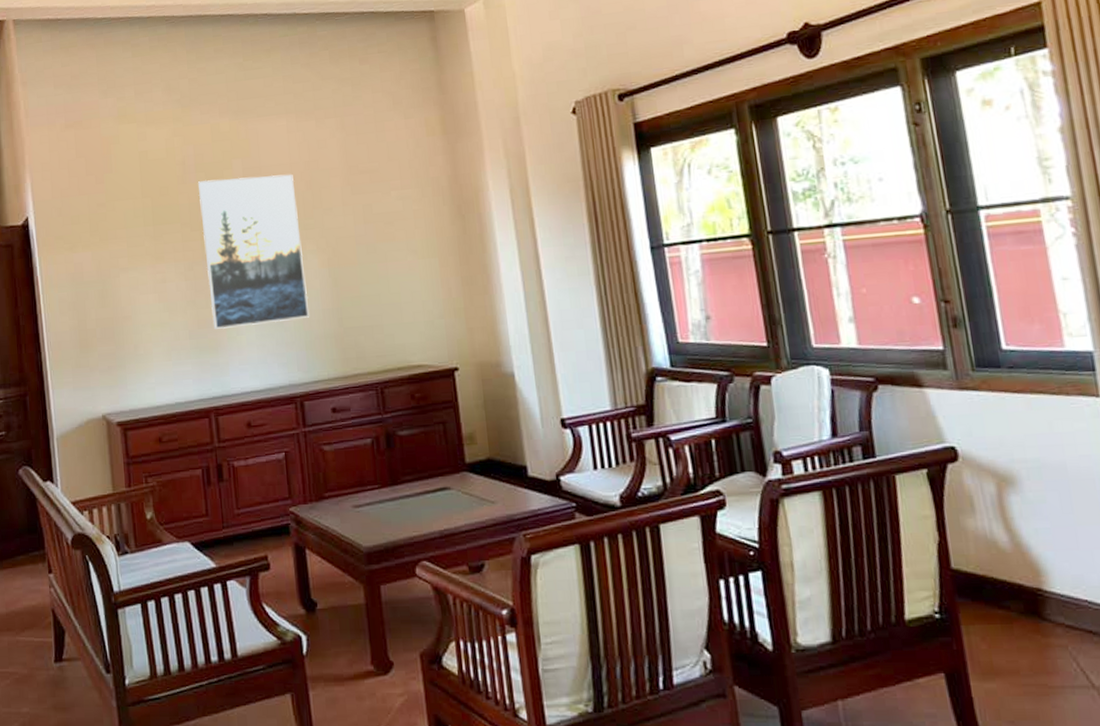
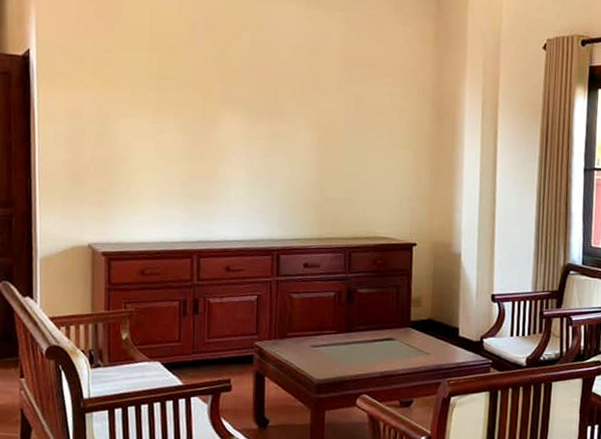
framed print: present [198,174,310,329] -> none [204,45,297,184]

